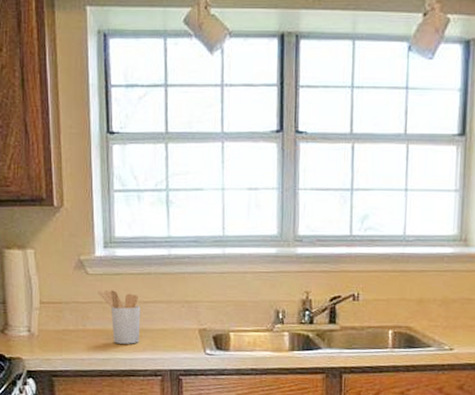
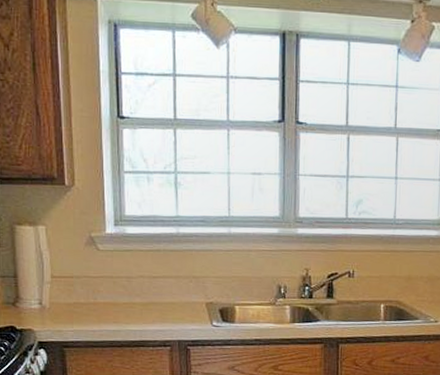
utensil holder: present [97,290,141,344] -> none [108,265,150,317]

